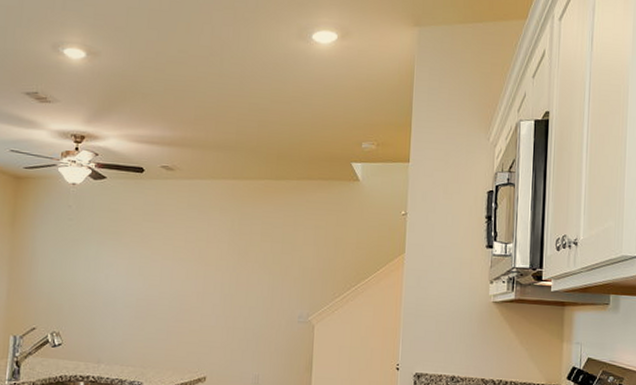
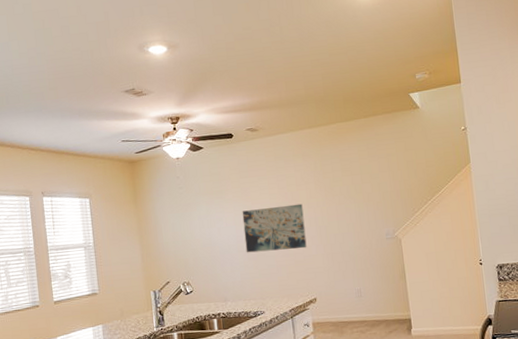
wall art: none [134,260,210,317] -> present [242,203,307,253]

